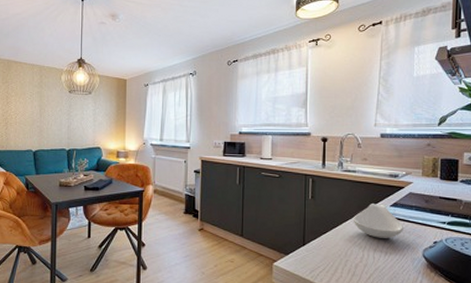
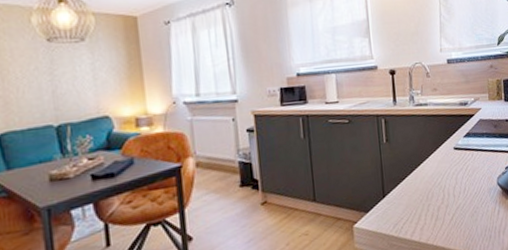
spoon rest: present [352,204,403,238] -> none [429,137,478,174]

